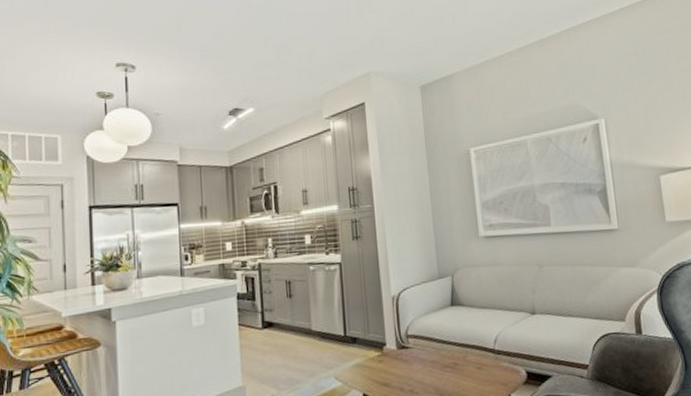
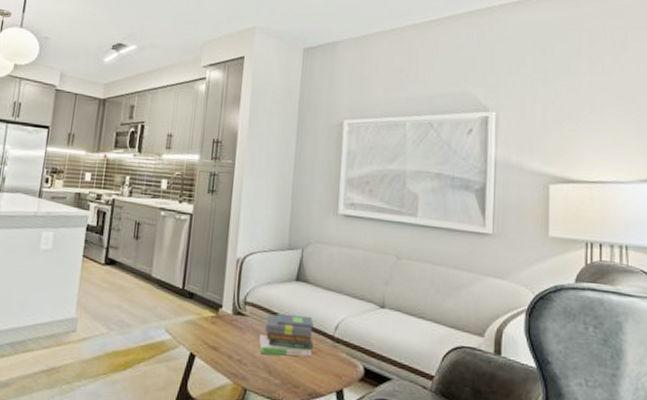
books: none [425,335,478,379] -> present [258,314,314,357]

